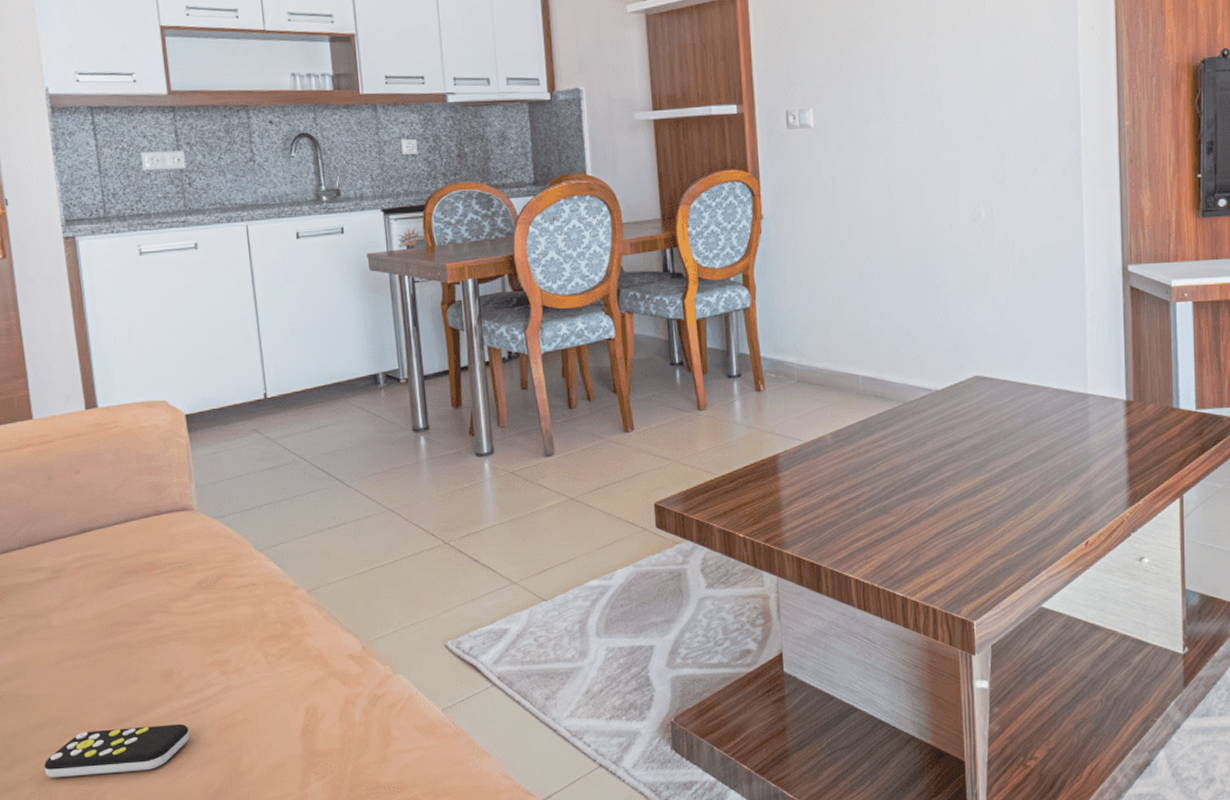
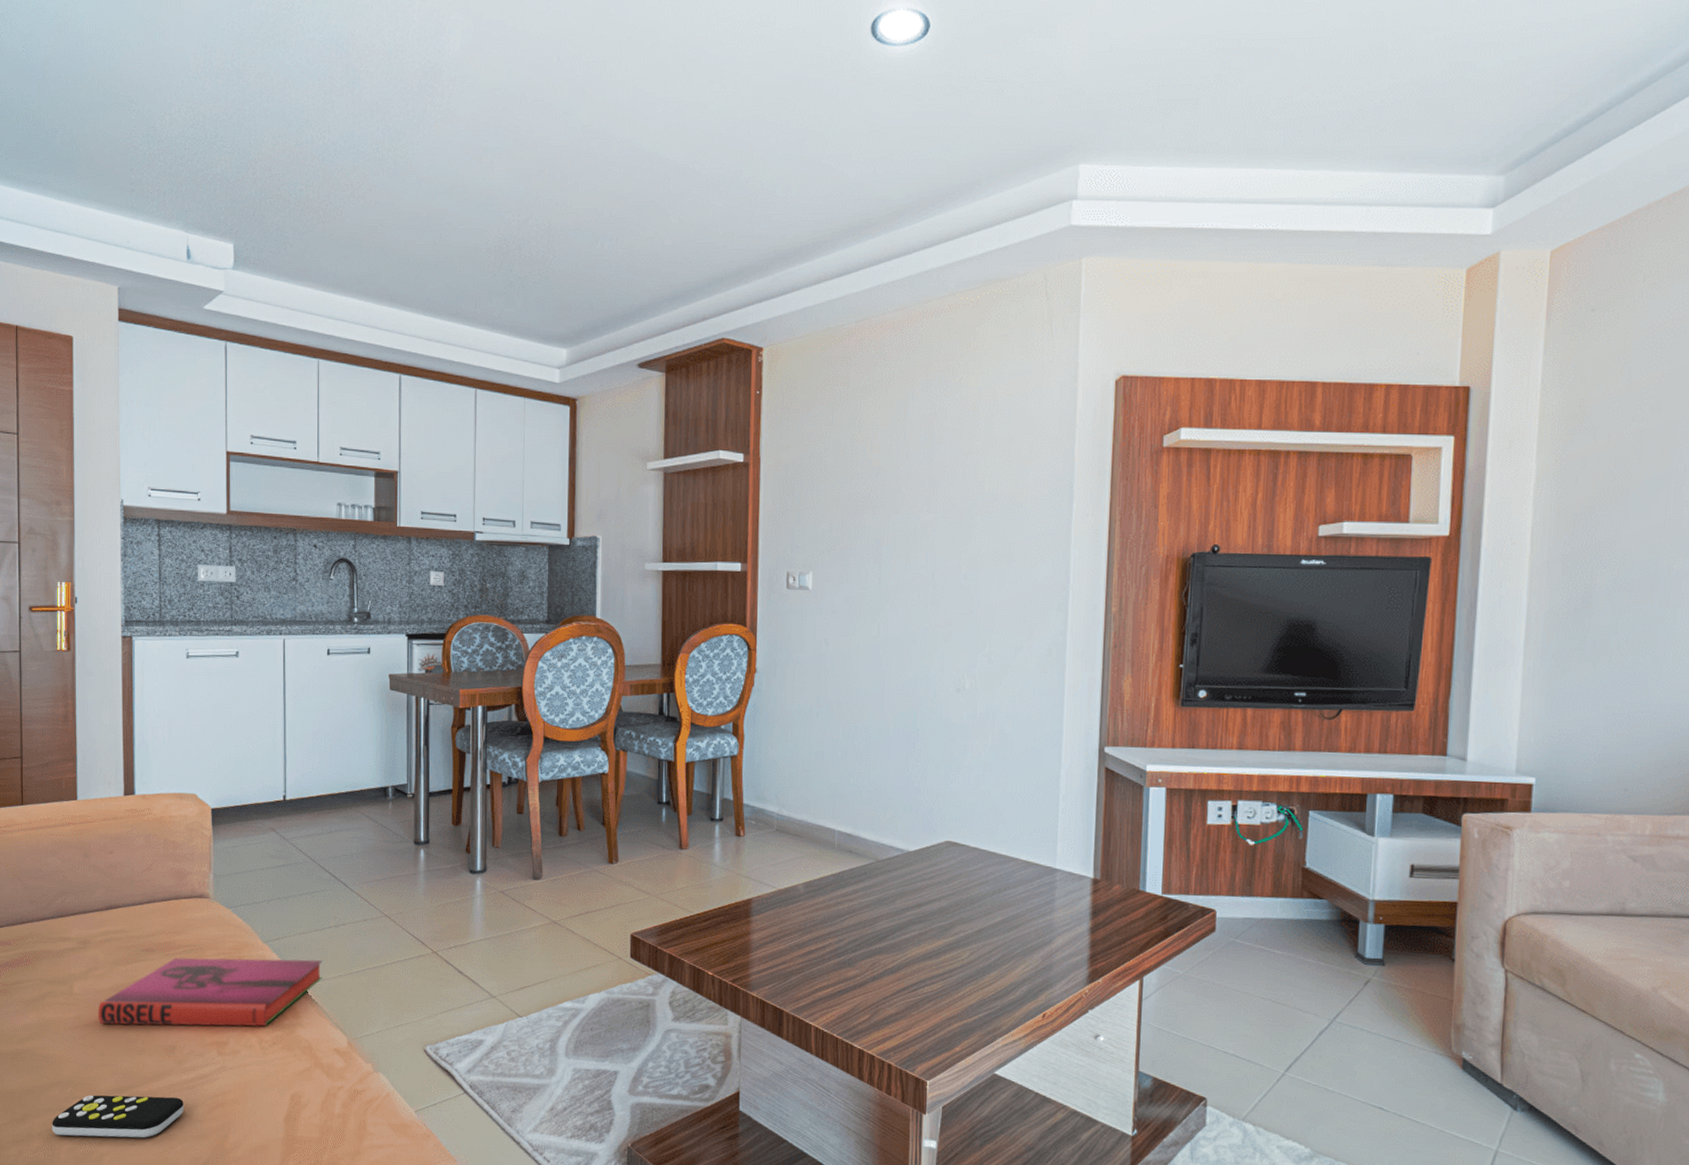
hardback book: none [82,564,328,656] -> present [97,957,323,1027]

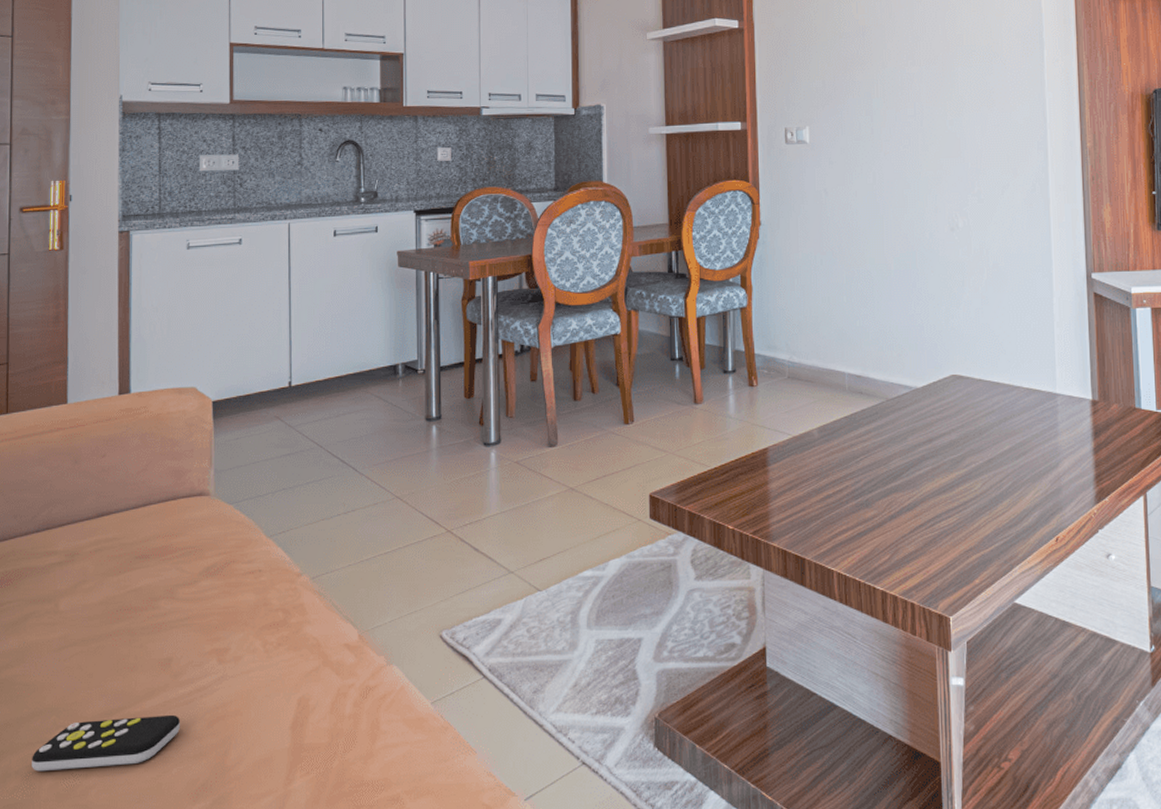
hardback book: present [97,957,323,1027] -> none [85,551,332,642]

